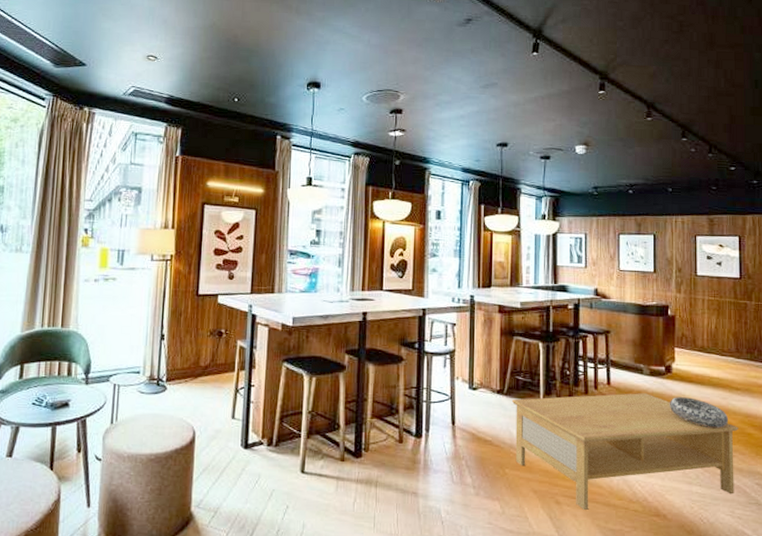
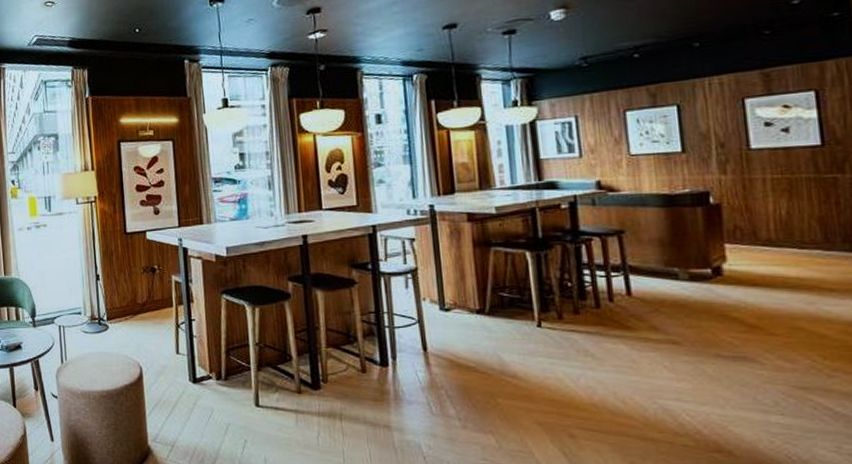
coffee table: present [511,393,738,510] -> none [496,303,839,444]
decorative bowl: present [669,397,729,428] -> none [722,305,821,341]

